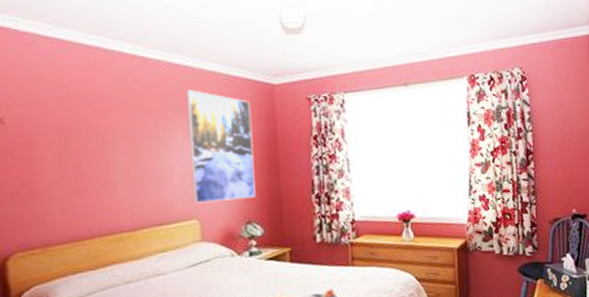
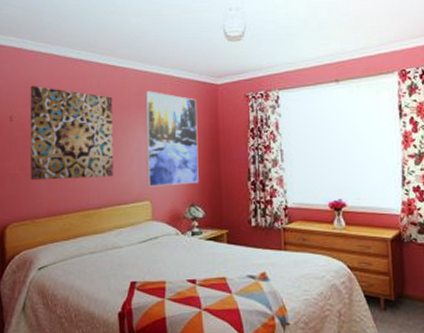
wall art: none [27,78,150,200] -> present [30,85,114,181]

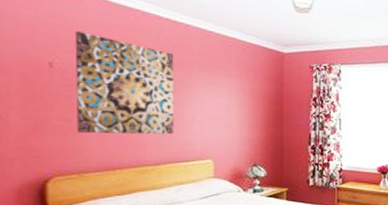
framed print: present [145,91,199,187] -> none [209,51,263,146]

